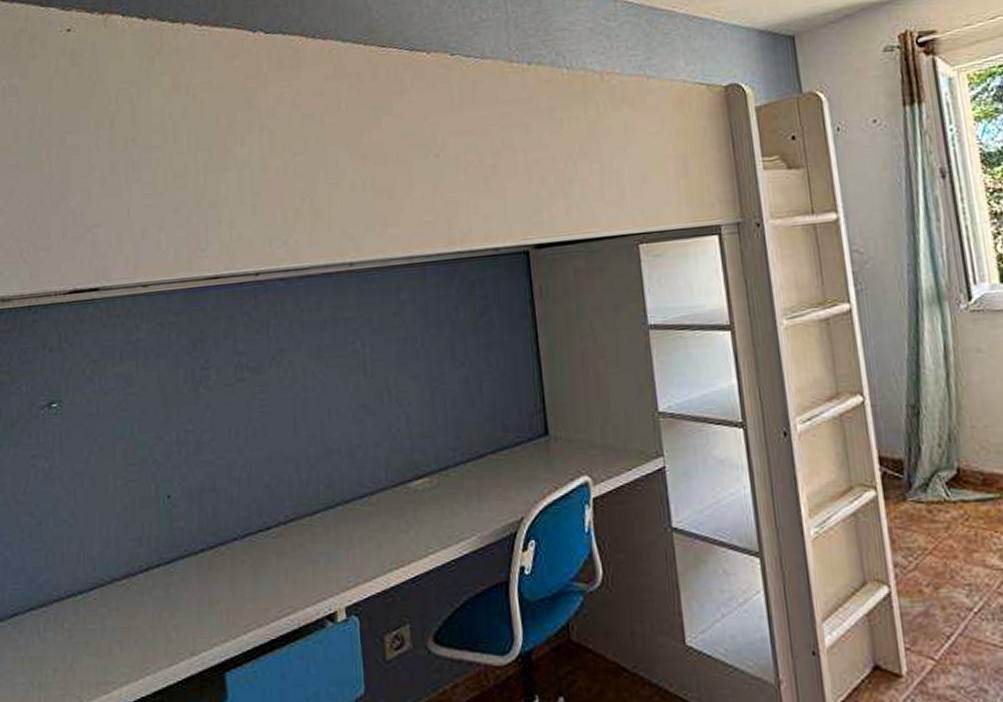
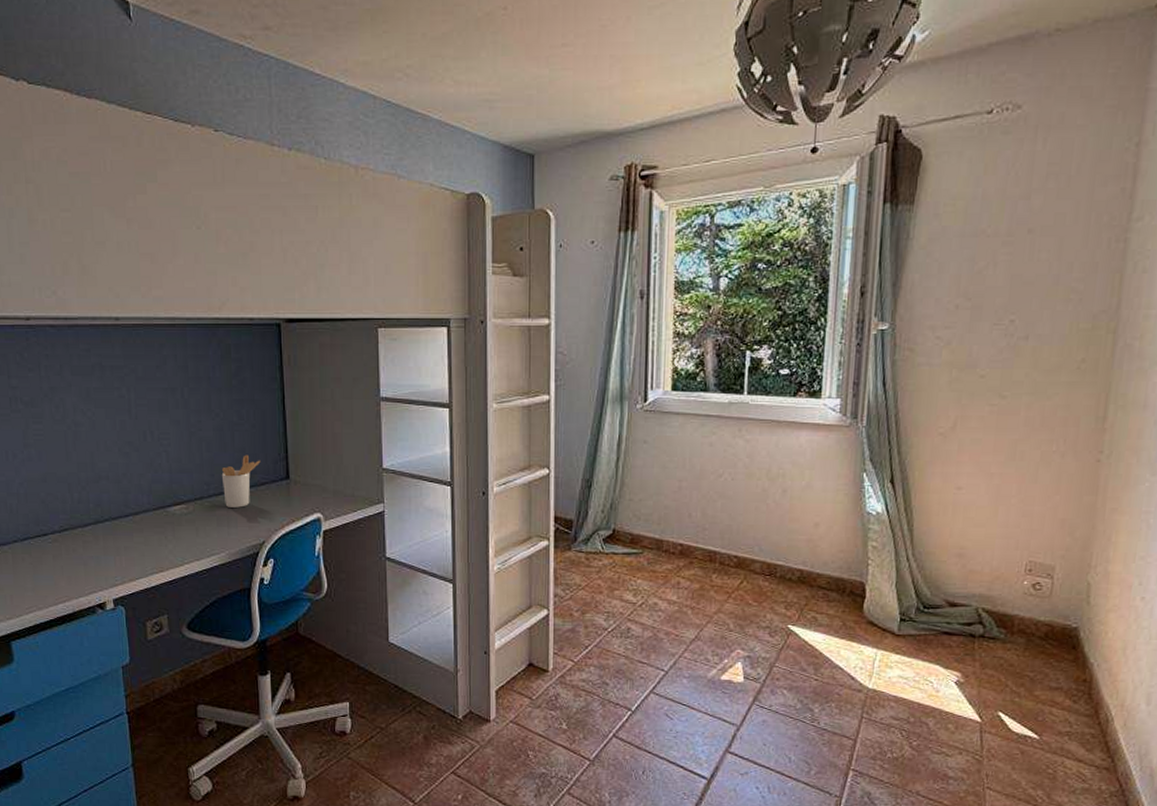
utensil holder: none [468,409,514,477] -> present [221,454,261,508]

